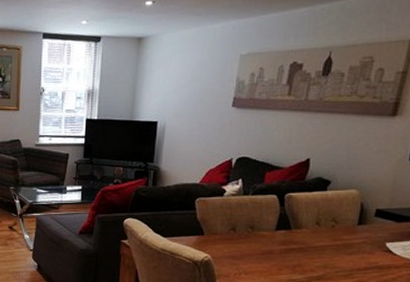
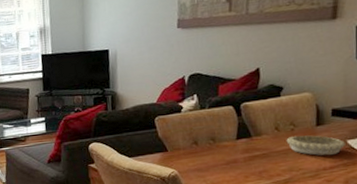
decorative bowl: none [325,232,384,255] -> present [286,135,345,156]

